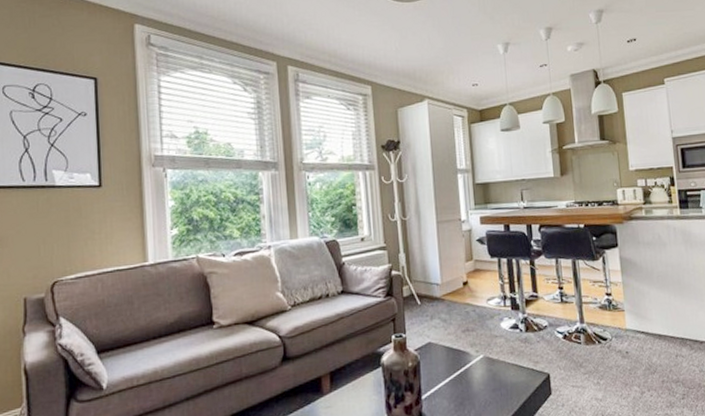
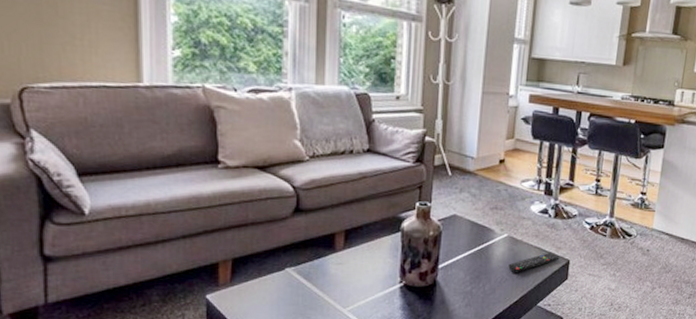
remote control: none [489,367,539,394] -> present [508,252,560,272]

